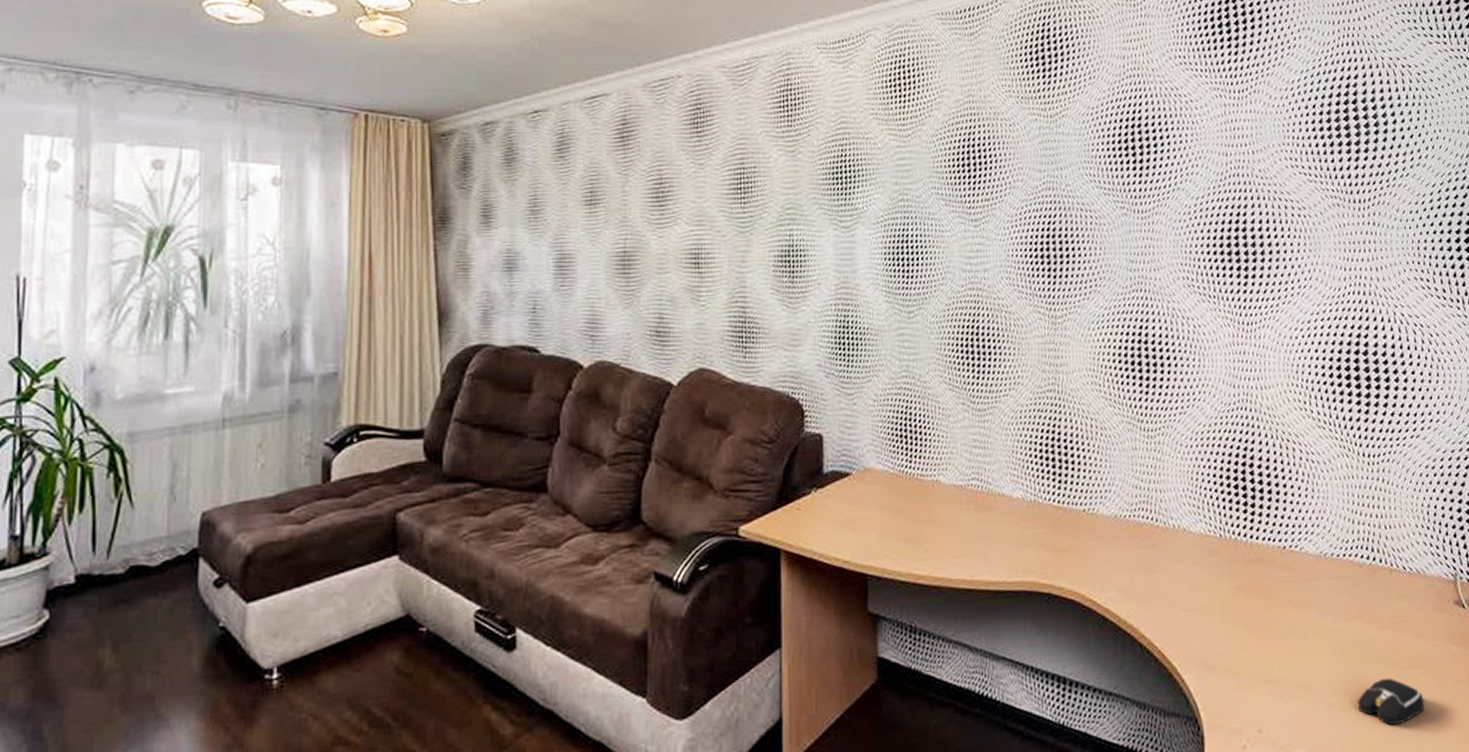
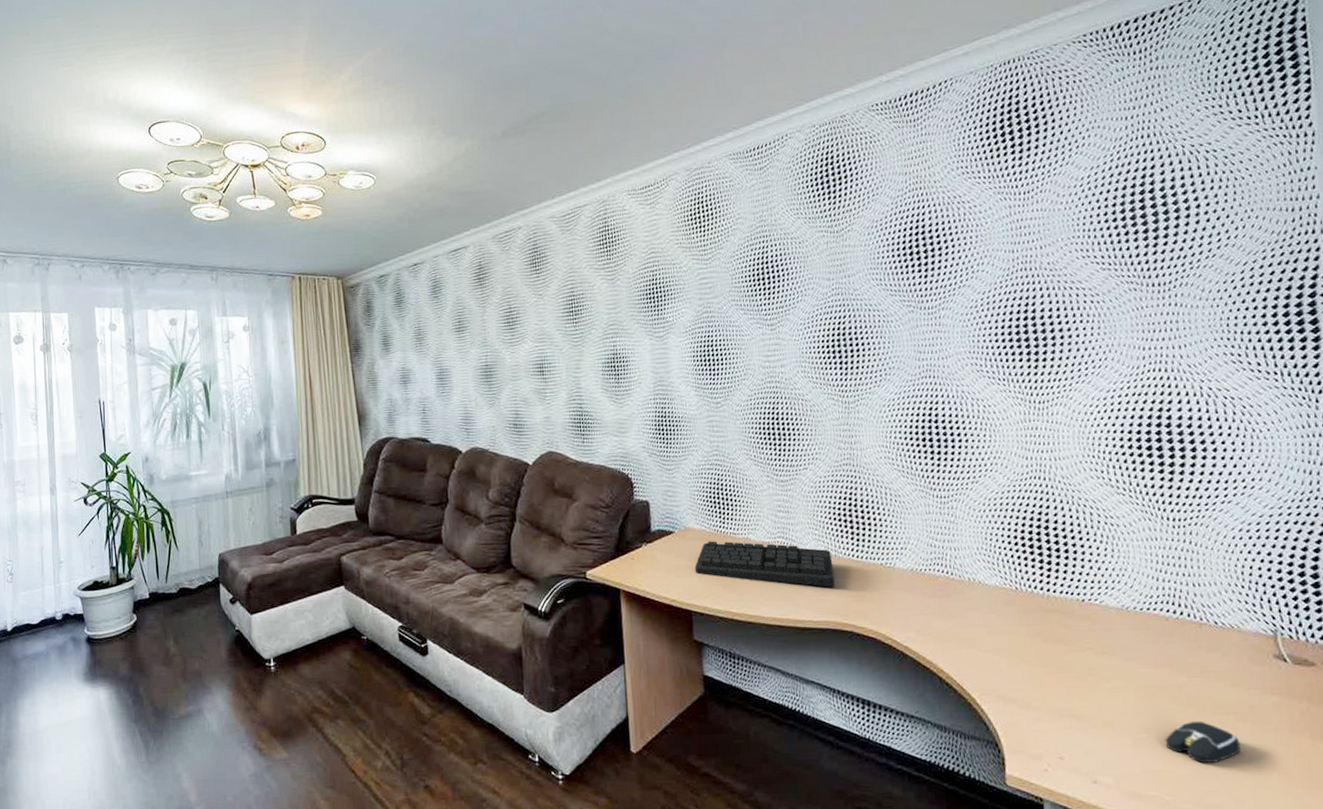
keyboard: none [873,484,1032,540] -> present [694,541,835,587]

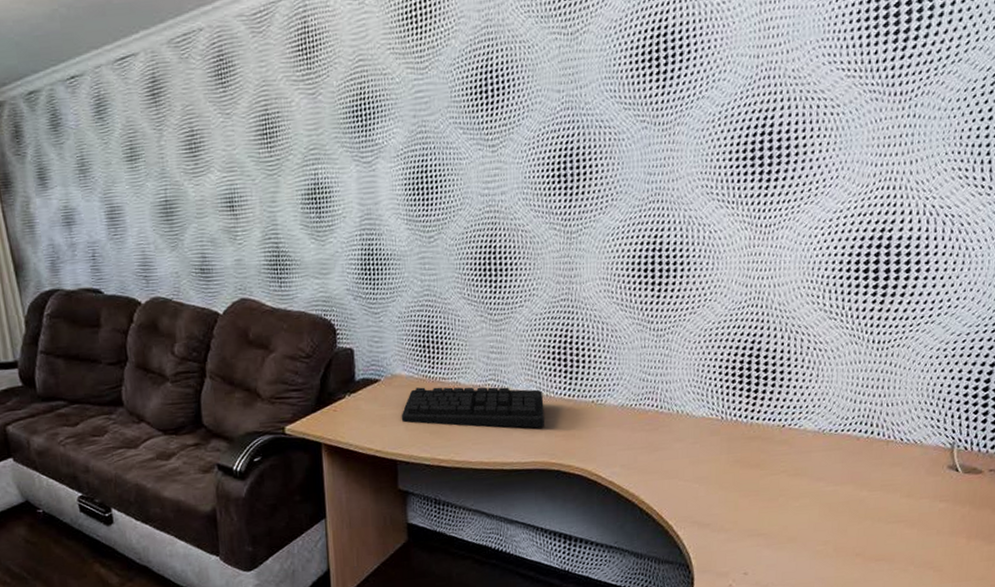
computer mouse: present [1164,721,1241,764] -> none [840,530,906,568]

